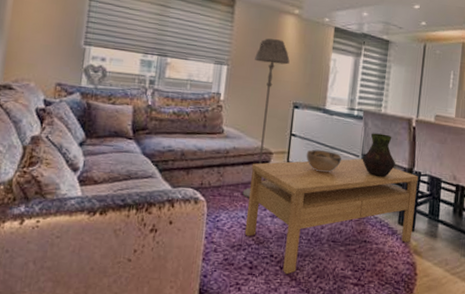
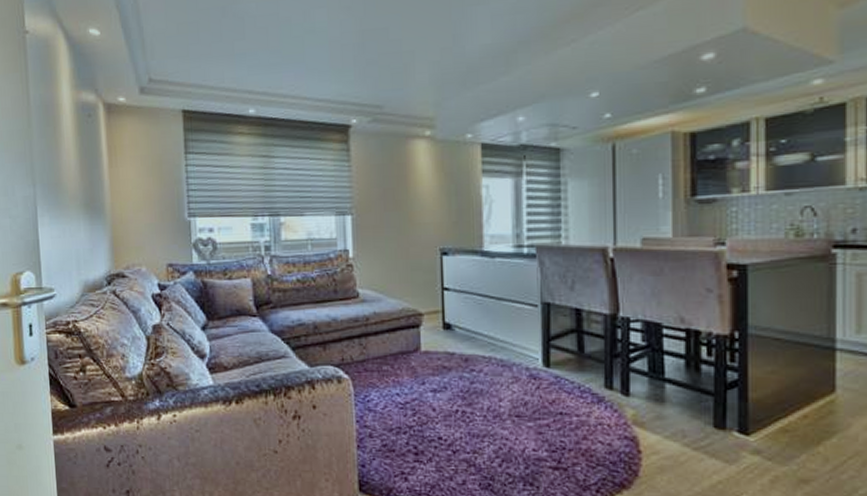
floor lamp: present [242,38,290,198] -> none [383,172,428,371]
coffee table: present [244,158,419,275] -> none [399,308,627,460]
decorative bowl: present [306,149,341,173] -> none [466,303,514,332]
vase: present [362,133,395,178] -> none [542,273,590,330]

